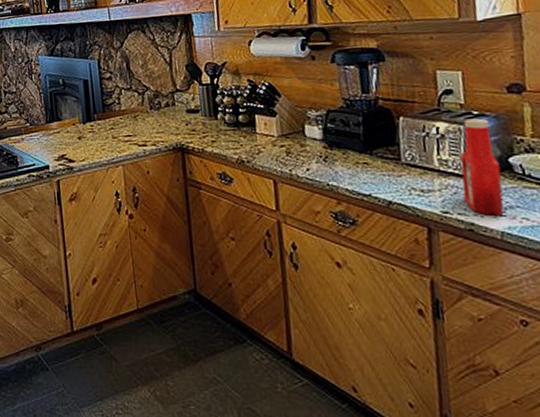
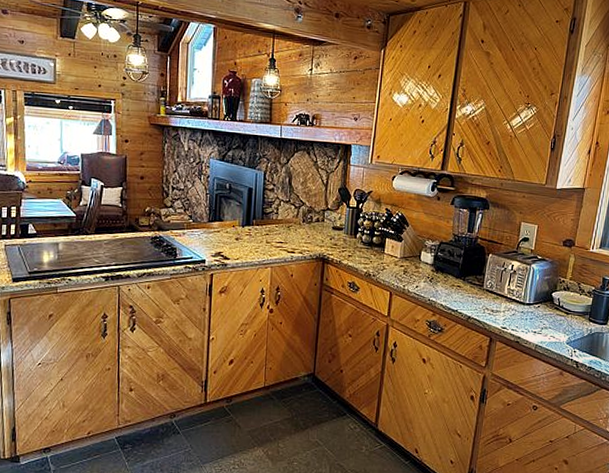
ketchup bottle: present [460,118,504,216] -> none [518,261,546,333]

